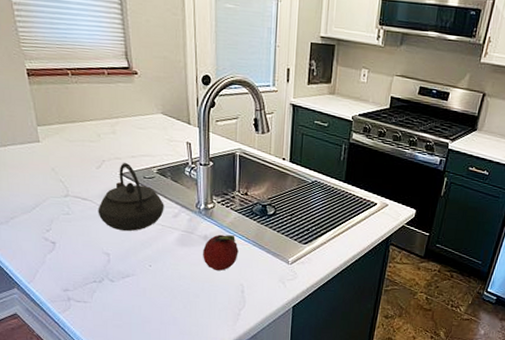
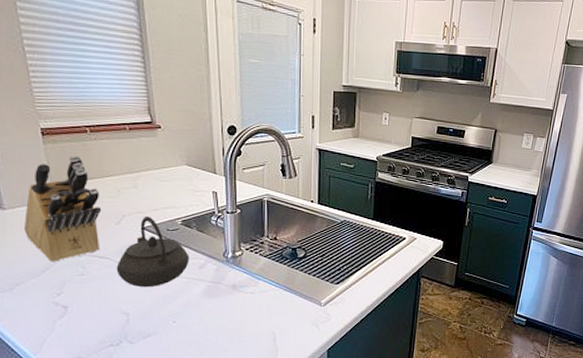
knife block: none [15,98,84,200] -> present [24,155,102,261]
fruit: present [203,234,239,271] -> none [231,282,269,320]

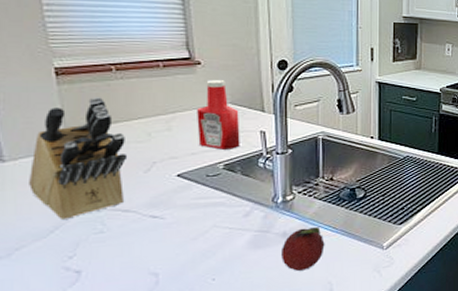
kettle: present [116,215,189,288] -> none [144,161,233,243]
ketchup bottle: none [158,143,195,207] -> present [197,80,240,150]
fruit: none [231,282,269,320] -> present [281,227,325,271]

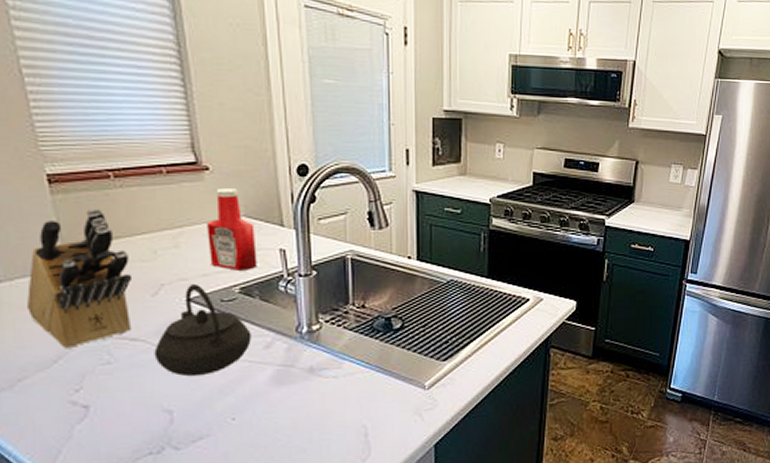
kettle: none [144,161,233,243] -> present [154,283,252,377]
fruit: present [281,227,325,271] -> none [308,362,357,412]

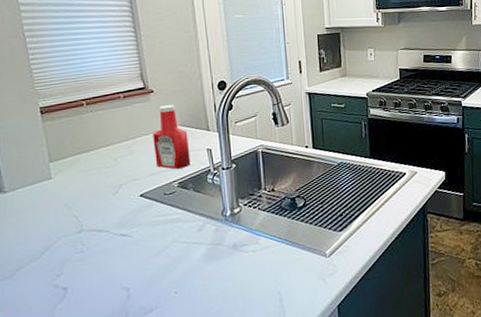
knife block: present [27,208,133,348] -> none [25,130,100,241]
kettle: present [154,283,252,377] -> none [115,181,188,259]

